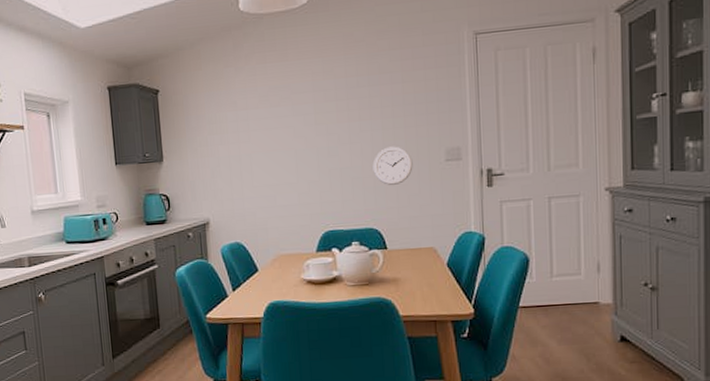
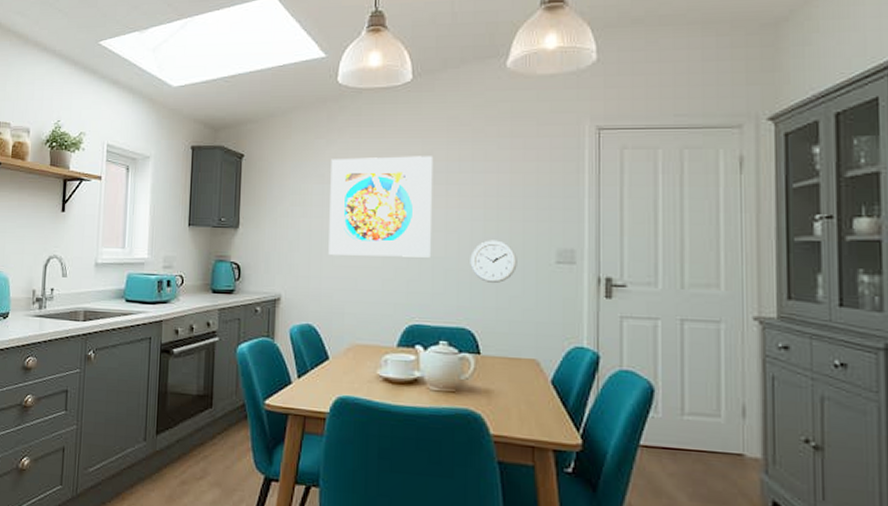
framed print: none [241,74,338,177] -> present [328,156,434,258]

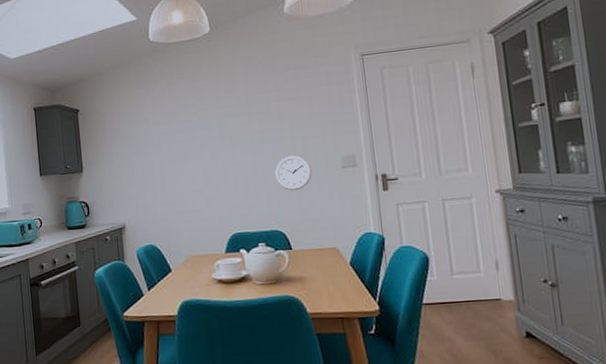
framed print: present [328,156,434,258] -> none [152,93,243,185]

